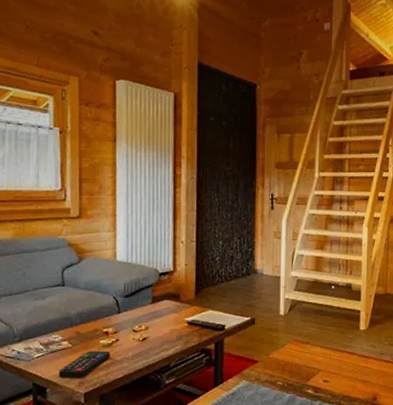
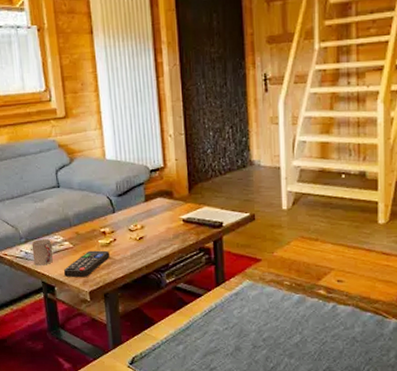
cup: none [25,337,48,366] -> present [31,238,53,266]

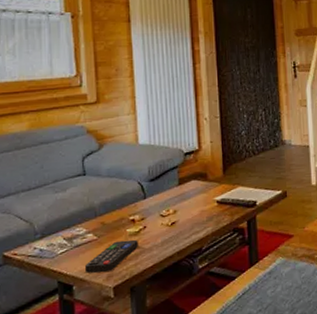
cup: present [31,238,53,266] -> none [48,232,73,264]

